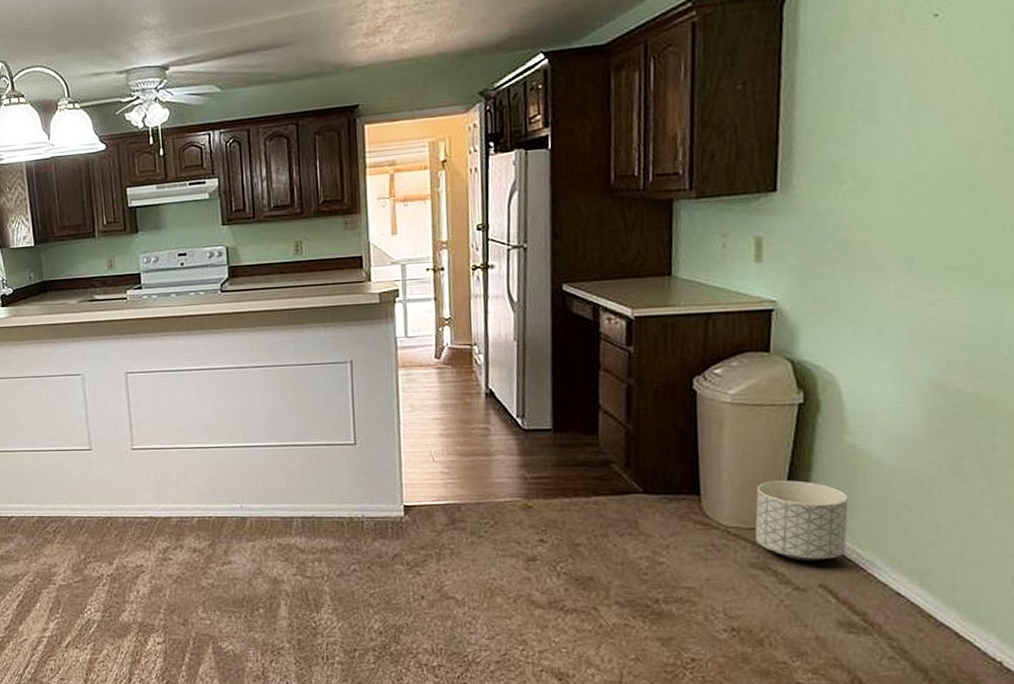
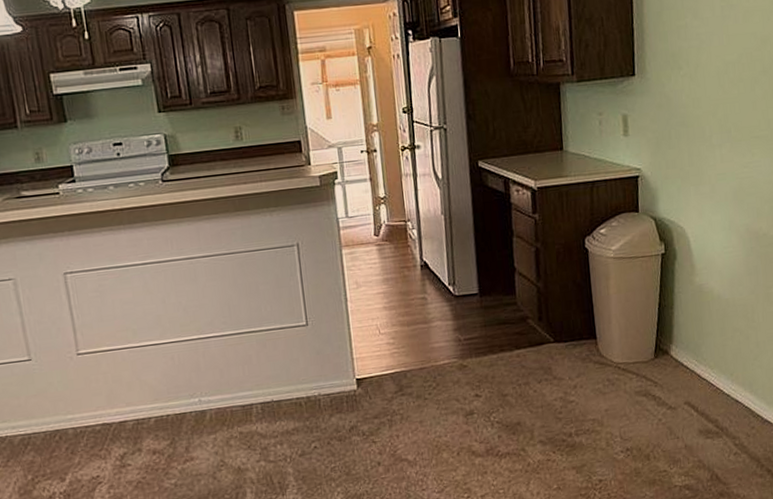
planter: present [755,480,848,562] -> none [636,318,701,385]

